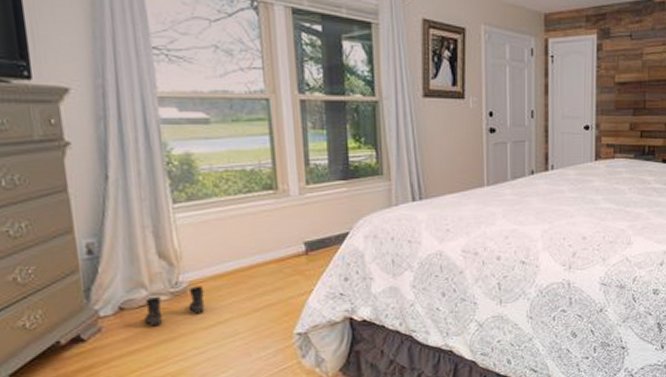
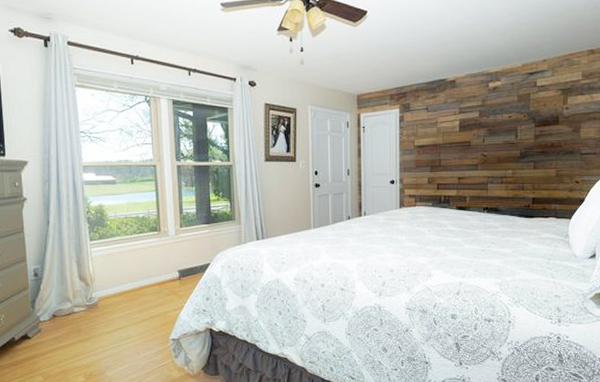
boots: present [143,286,205,326] -> none [68,301,109,330]

